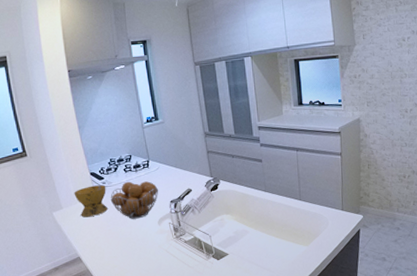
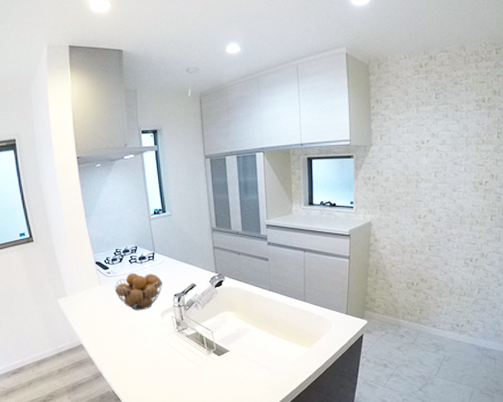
bowl: present [74,185,108,217] -> none [79,275,111,306]

